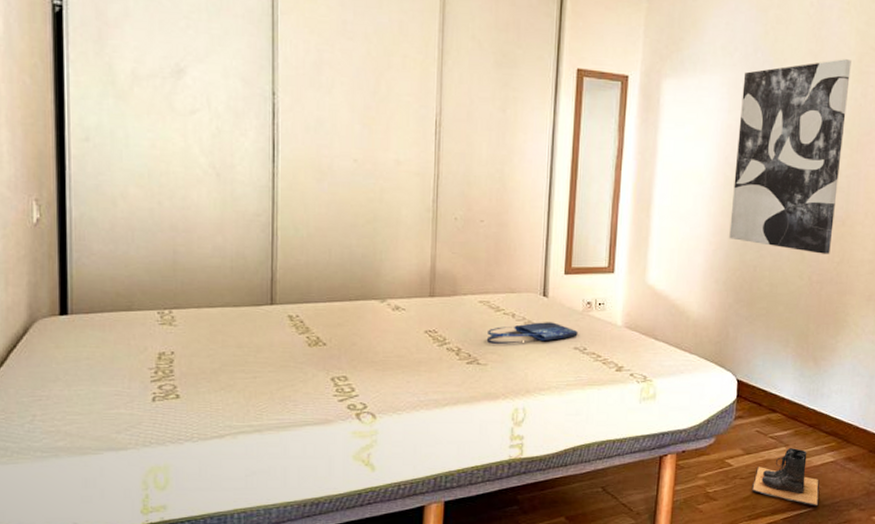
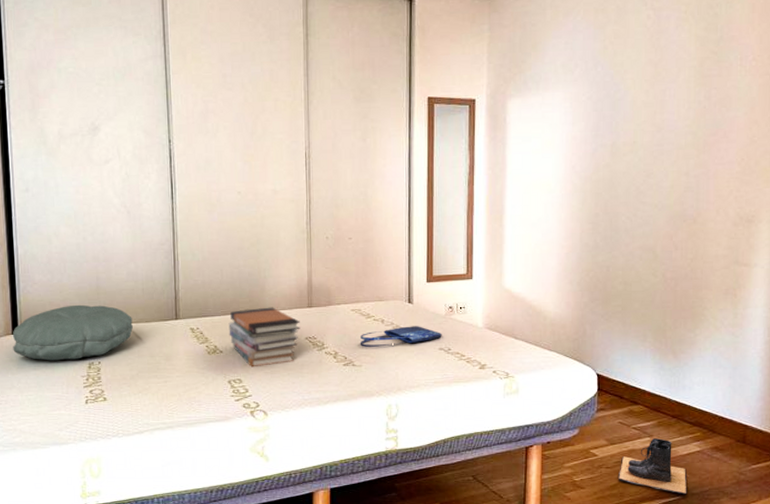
pillow: none [59,282,217,349] -> present [12,304,133,361]
book stack: none [335,294,420,363] -> present [228,307,300,368]
wall art: present [729,59,852,254] -> none [580,65,692,252]

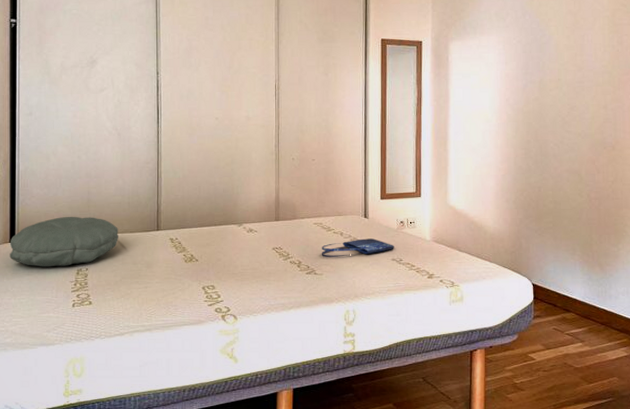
book stack: present [228,307,300,368] -> none [204,220,268,275]
boots: present [617,438,687,495] -> none [554,344,618,397]

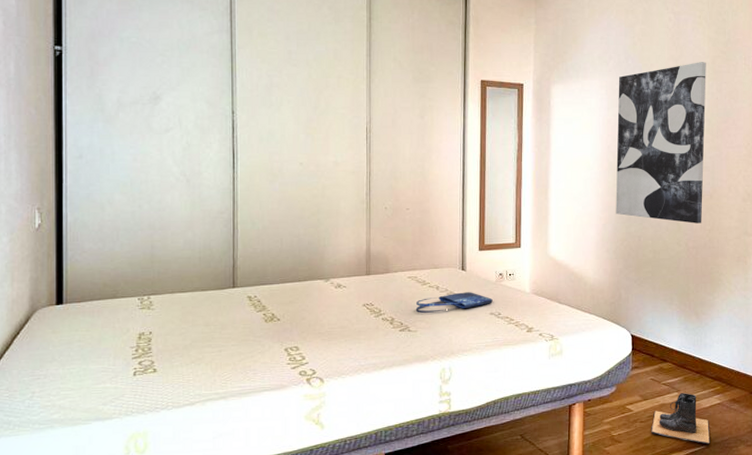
pillow: present [9,216,118,267] -> none [56,273,188,332]
wall art: none [514,15,606,175] -> present [616,62,706,224]
boots: none [554,344,618,397] -> present [650,393,710,444]

